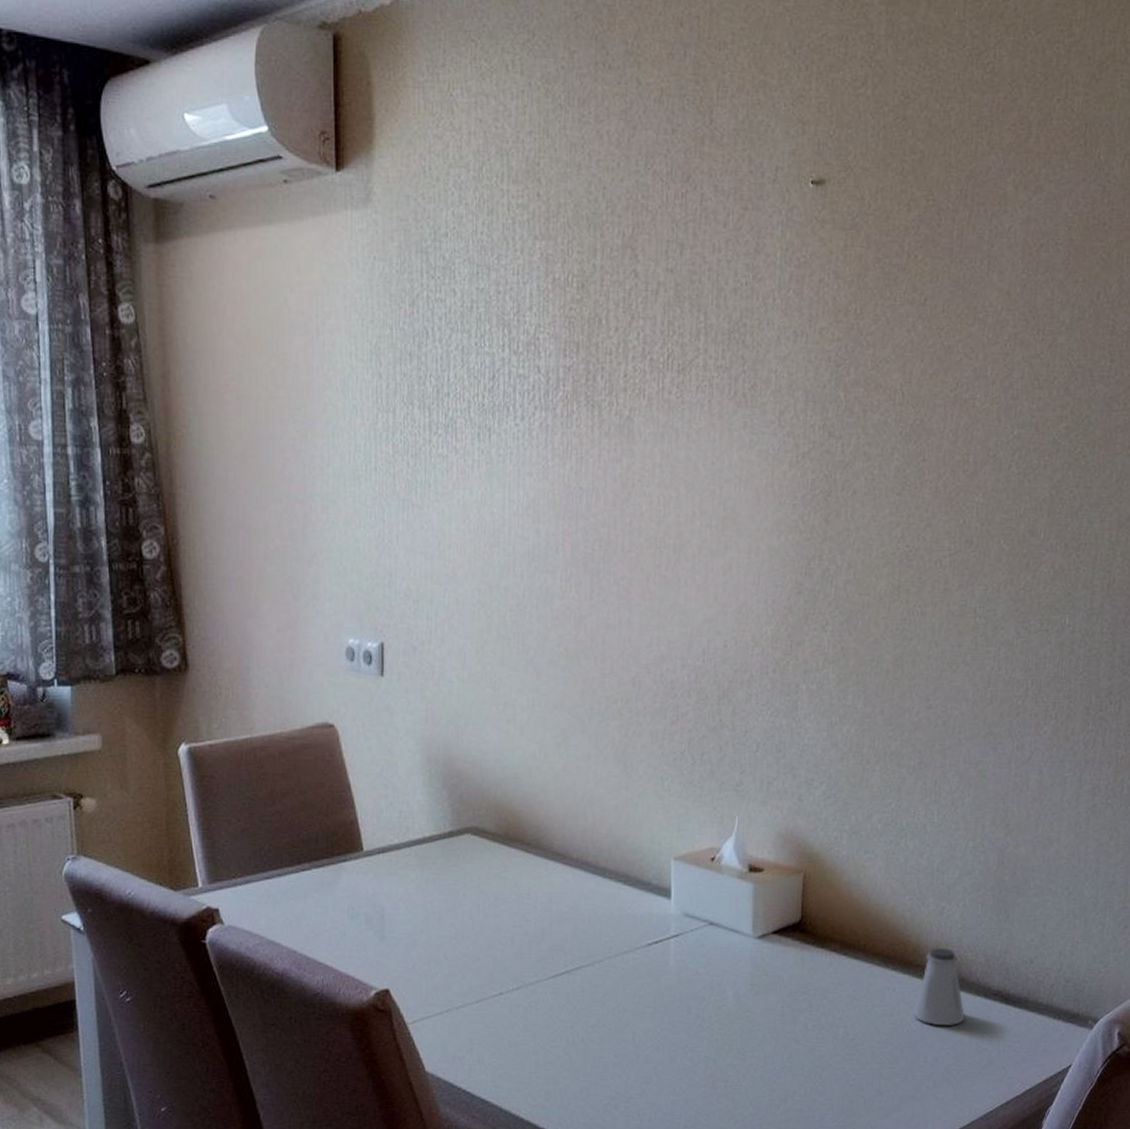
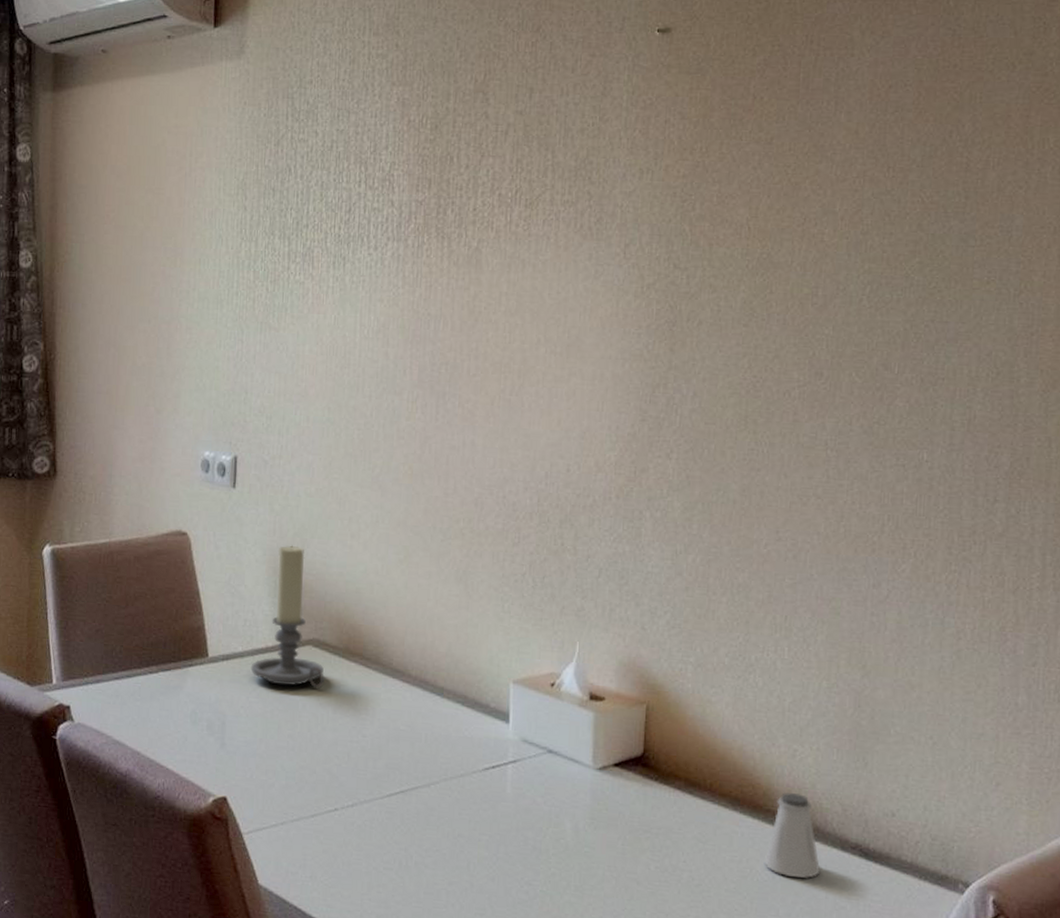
candle holder: none [408,733,485,876] -> present [250,545,325,689]

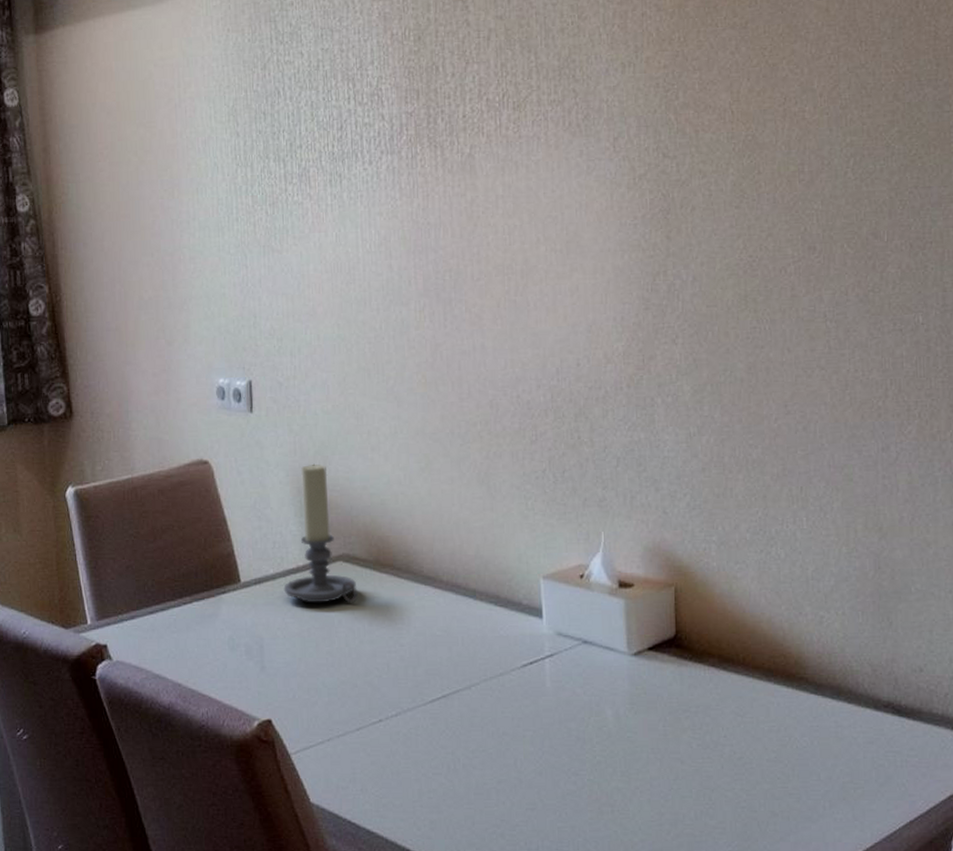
saltshaker: present [765,792,821,878] -> none [802,659,857,740]

